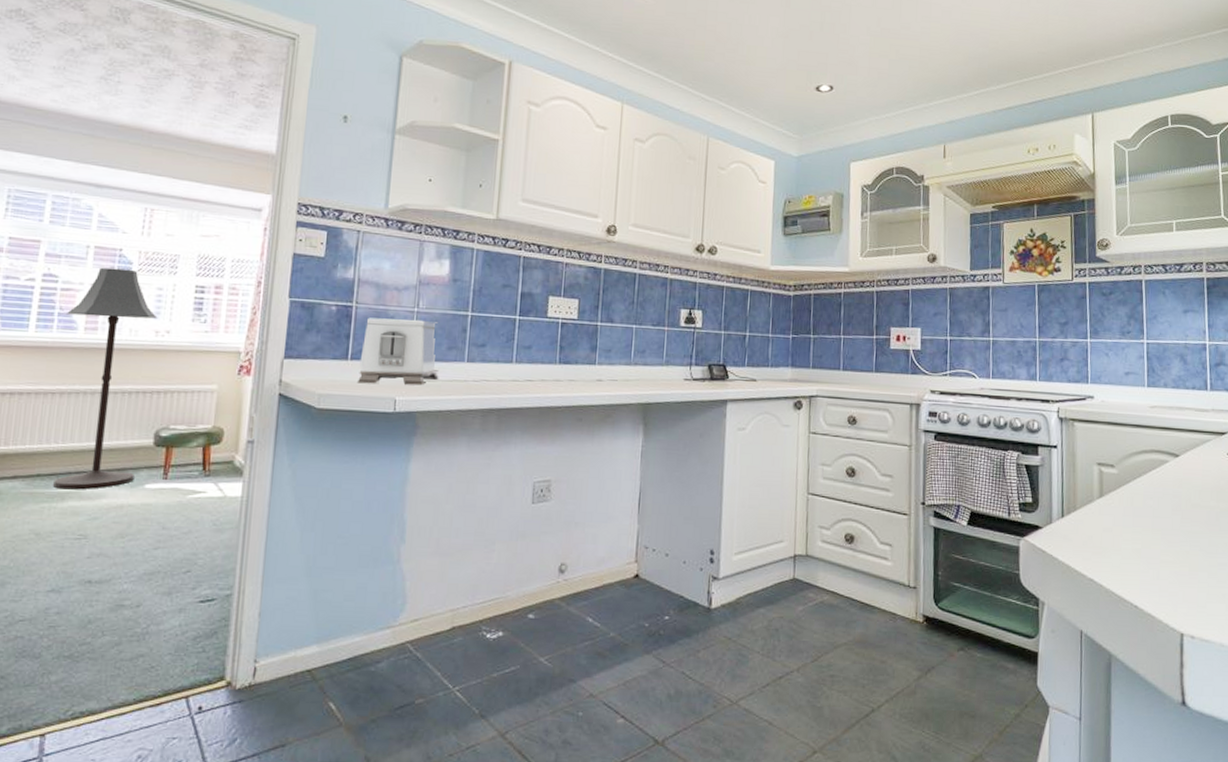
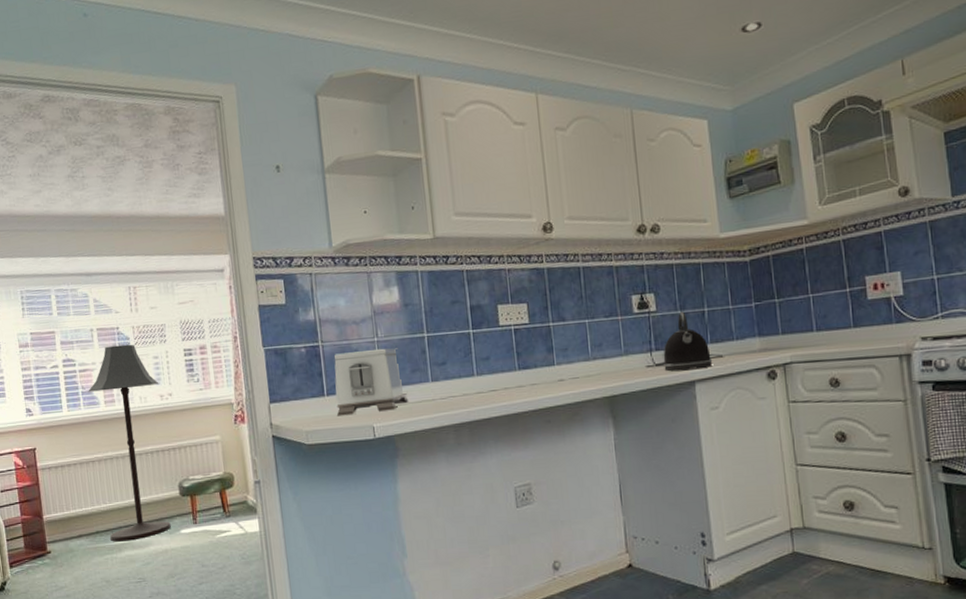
kettle: none [700,332,747,389] -> present [663,311,713,372]

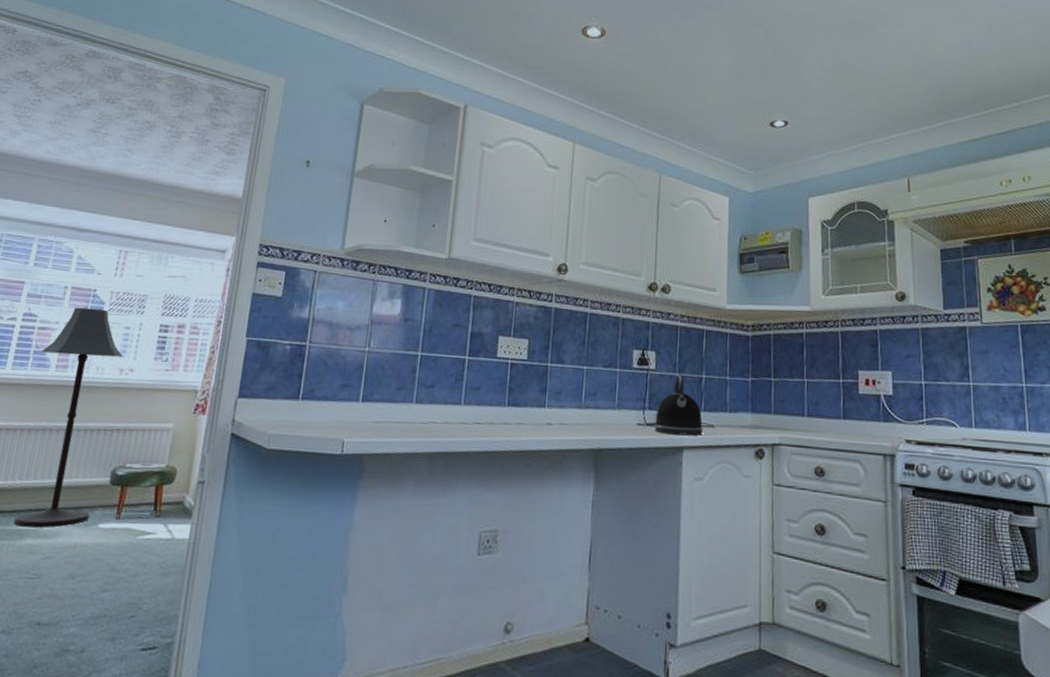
toaster: present [334,348,409,416] -> none [306,357,388,427]

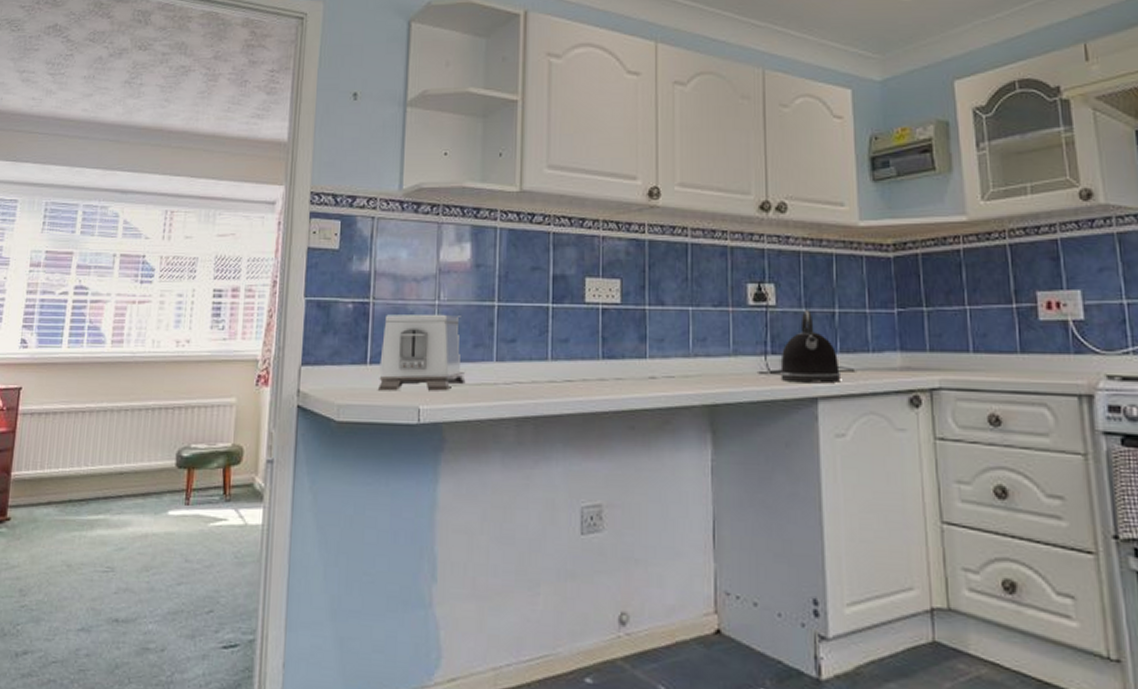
floor lamp: present [14,307,123,528] -> none [83,276,178,517]
toaster: none [306,357,388,427] -> present [377,314,466,391]

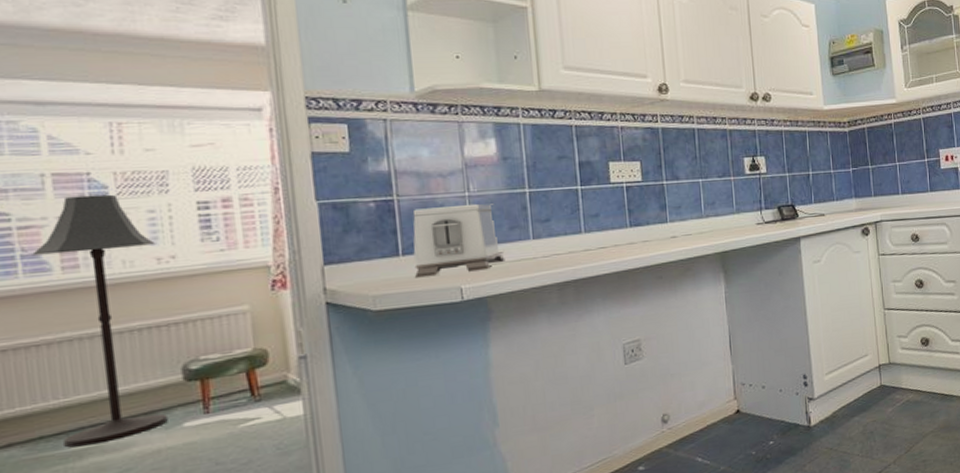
floor lamp: none [83,276,178,517] -> present [32,194,168,448]
kettle: present [780,309,842,384] -> none [772,174,816,229]

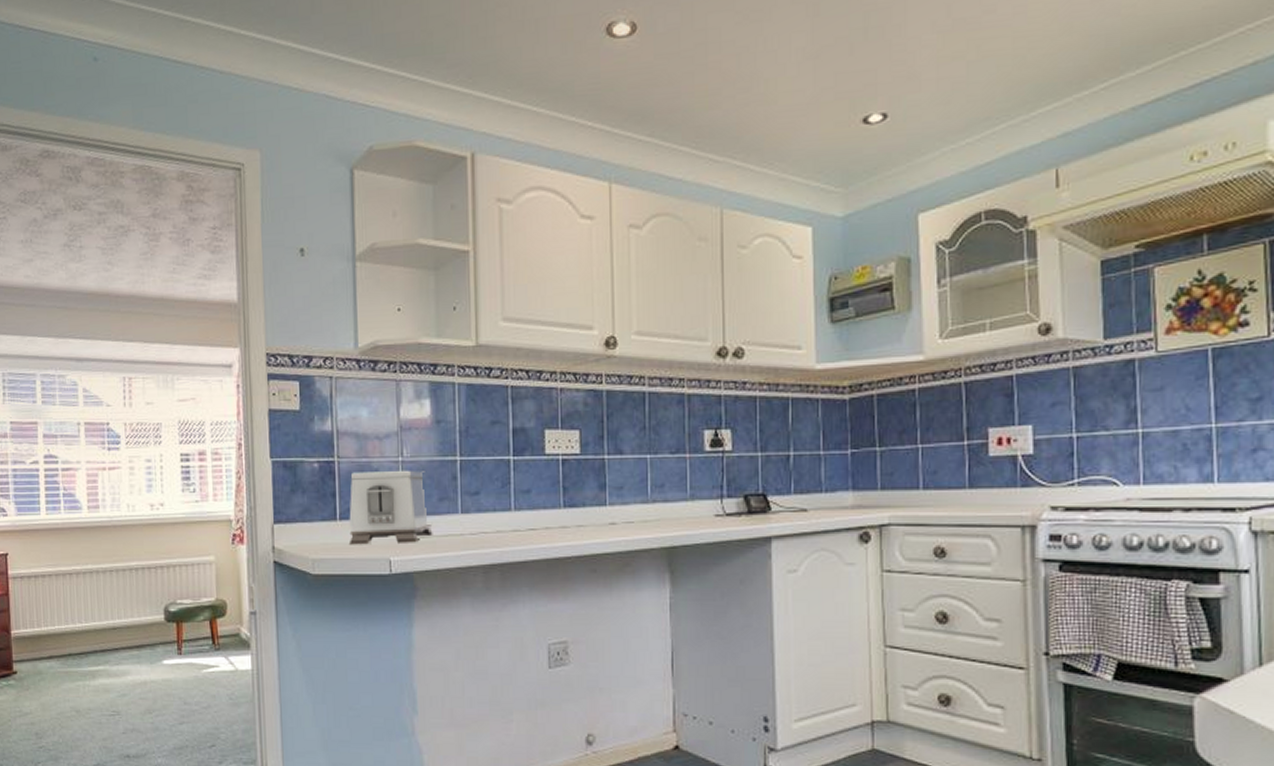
floor lamp: present [32,194,168,448] -> none [70,443,152,668]

